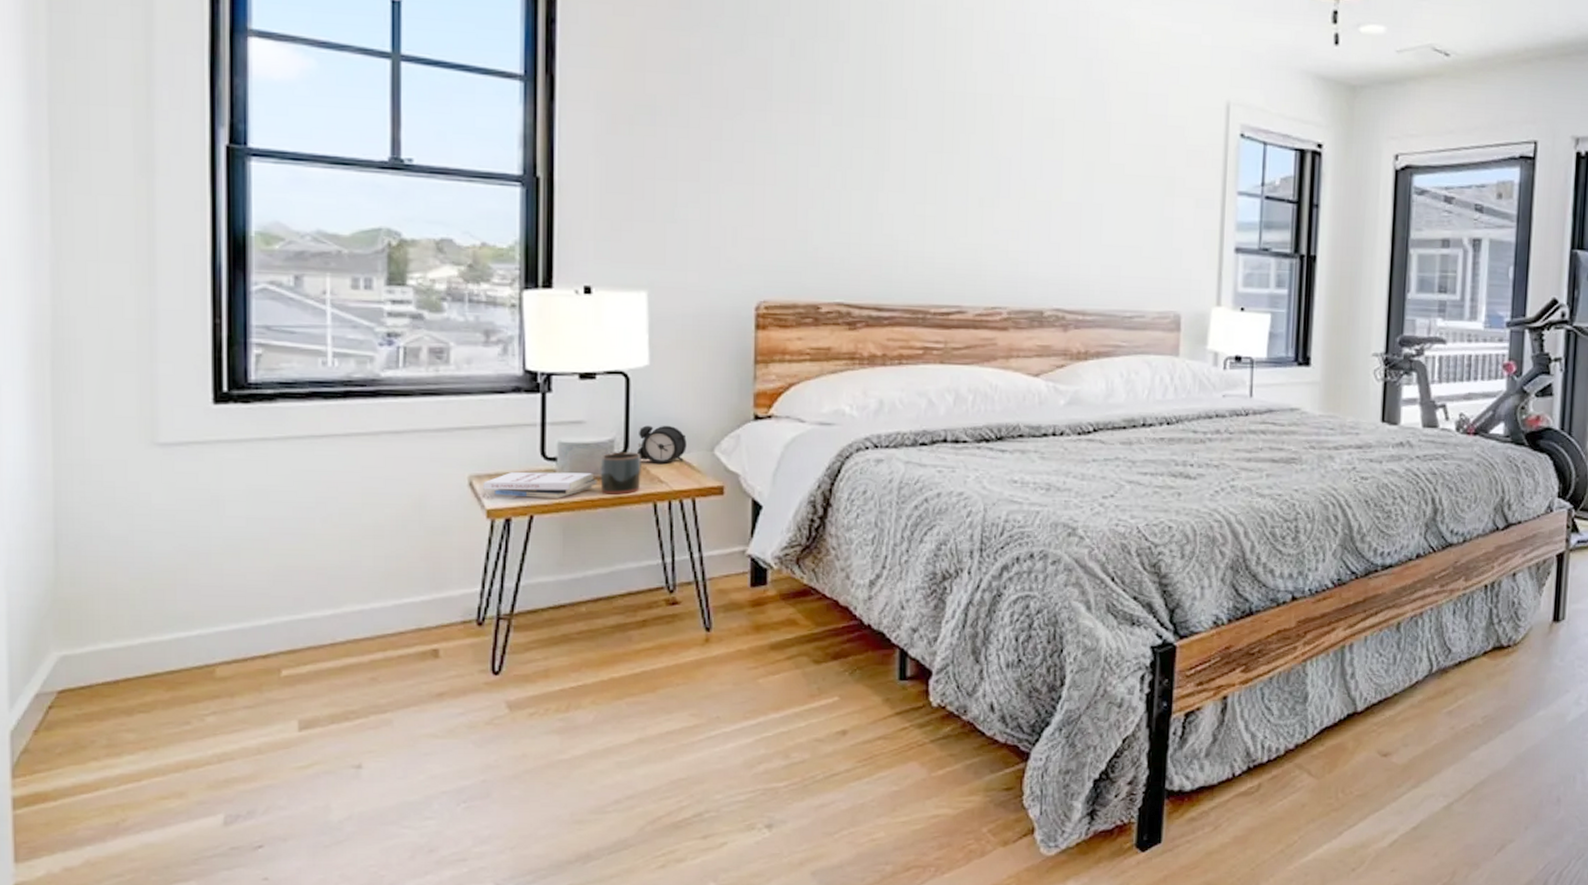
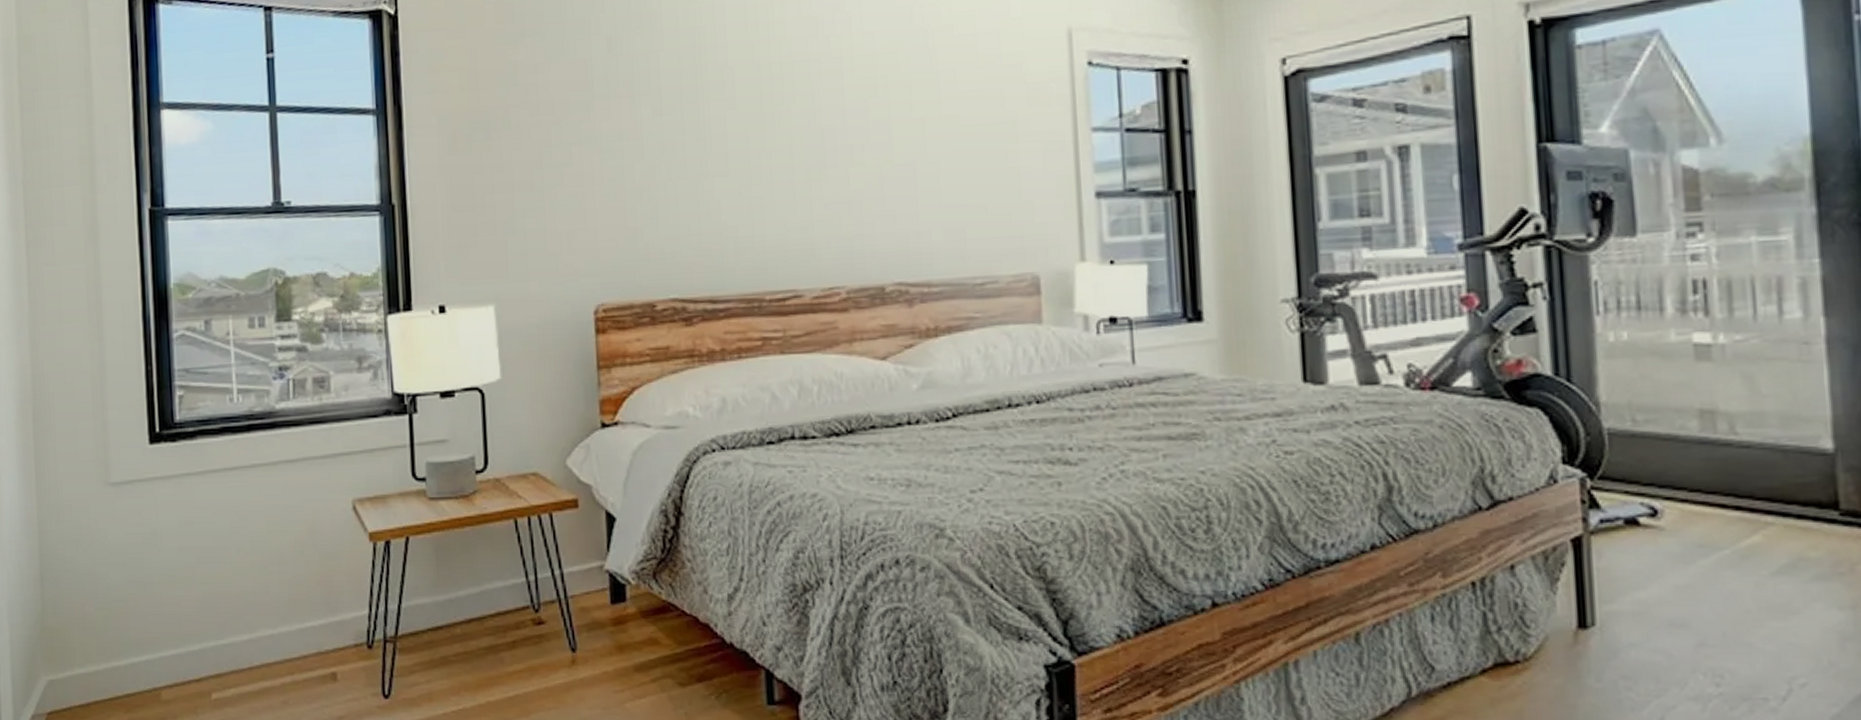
books: present [483,471,597,498] -> none [365,492,463,519]
mug: present [599,452,643,495] -> none [463,468,502,512]
alarm clock: present [637,425,687,465] -> none [496,438,541,480]

